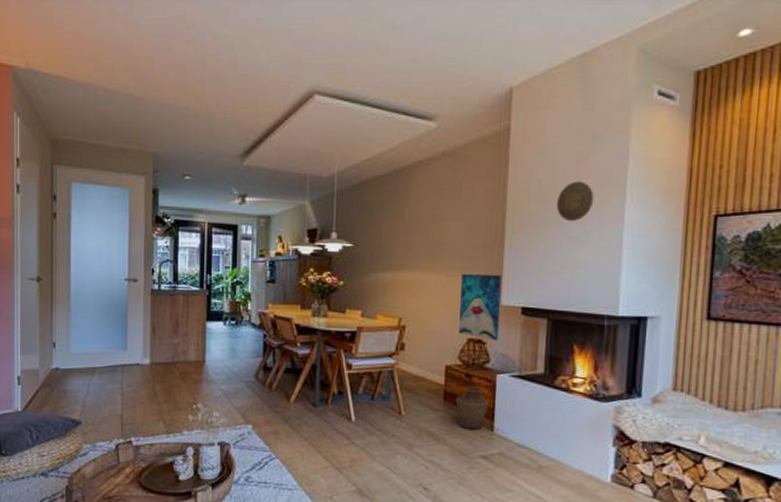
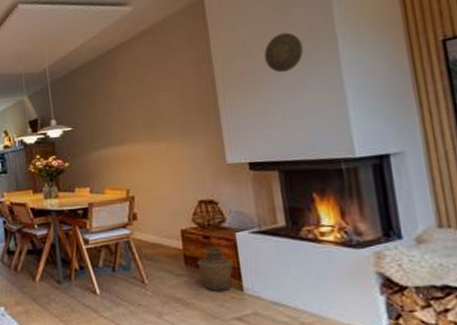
wall art: present [459,273,502,342] -> none [180,134,231,200]

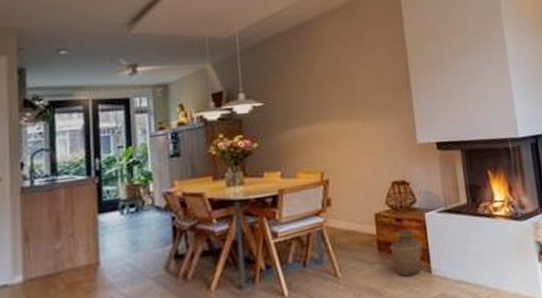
decorative plate: present [264,32,304,73] -> none [448,21,480,58]

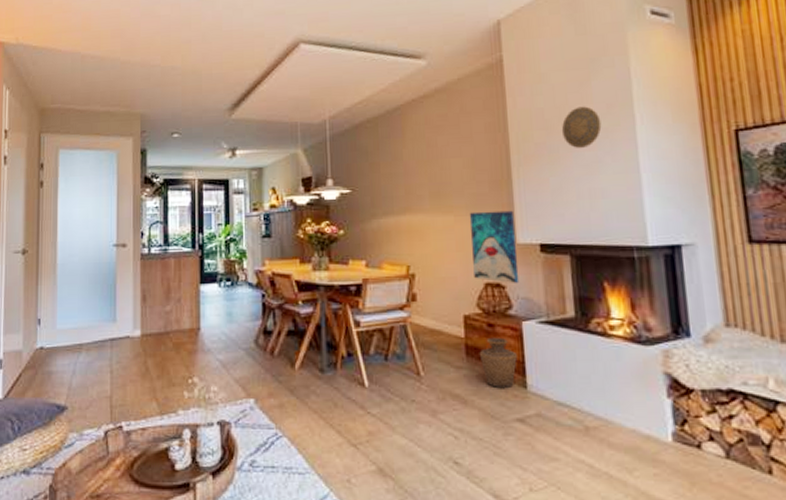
wall art: none [375,114,421,180] -> present [469,210,520,284]
decorative plate: none [448,21,480,58] -> present [561,106,602,149]

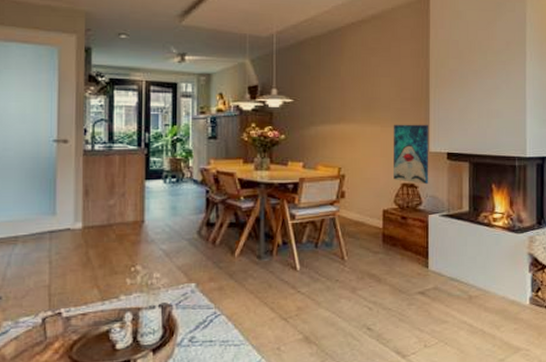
vase: present [479,337,517,389] -> none [393,228,423,269]
decorative plate: present [561,106,602,149] -> none [471,42,501,77]

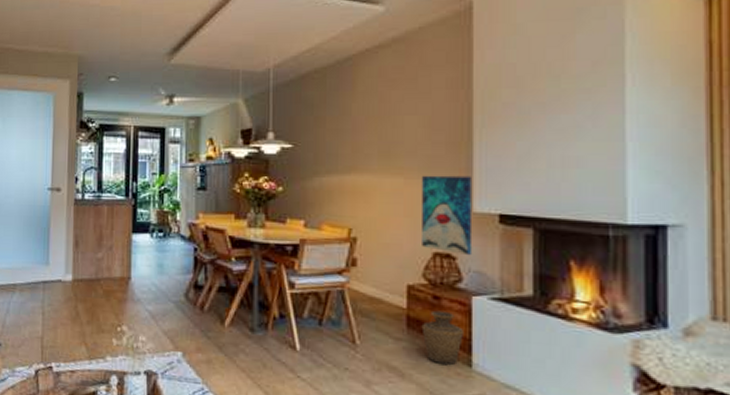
vase: none [393,228,423,269] -> present [421,310,463,366]

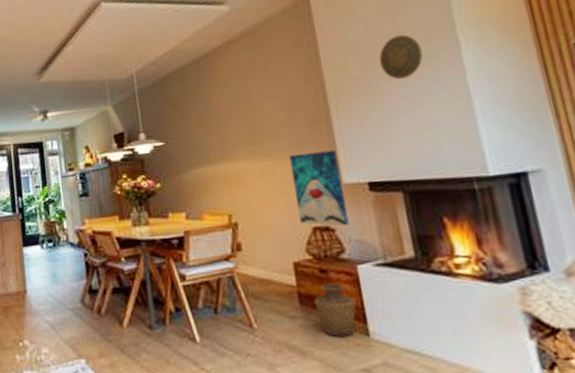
decorative plate: none [535,63,584,112] -> present [379,34,423,80]

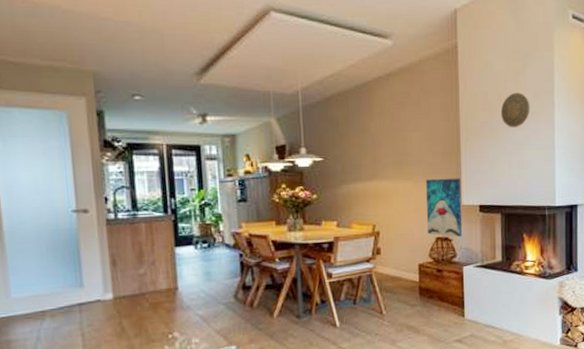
vase: present [313,283,356,338] -> none [430,279,458,319]

